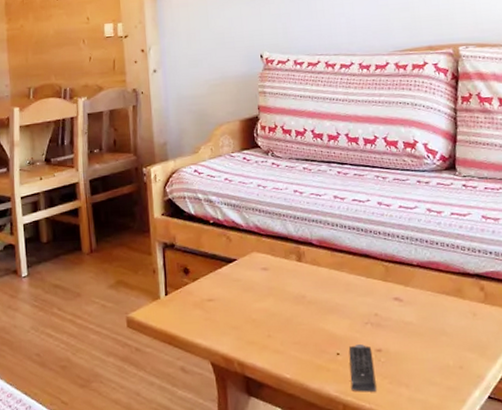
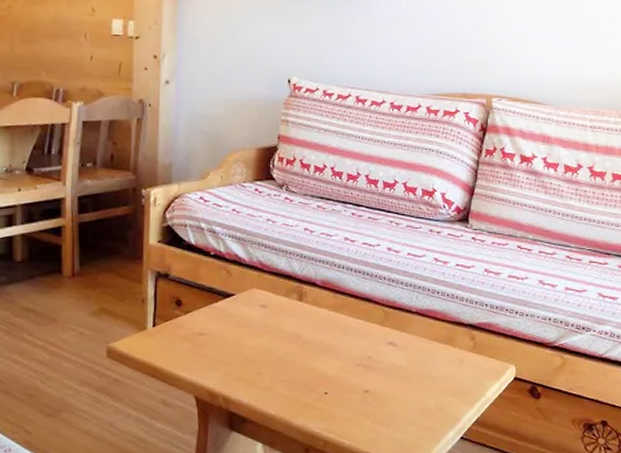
remote control: present [349,344,377,392] -> none [334,385,360,430]

